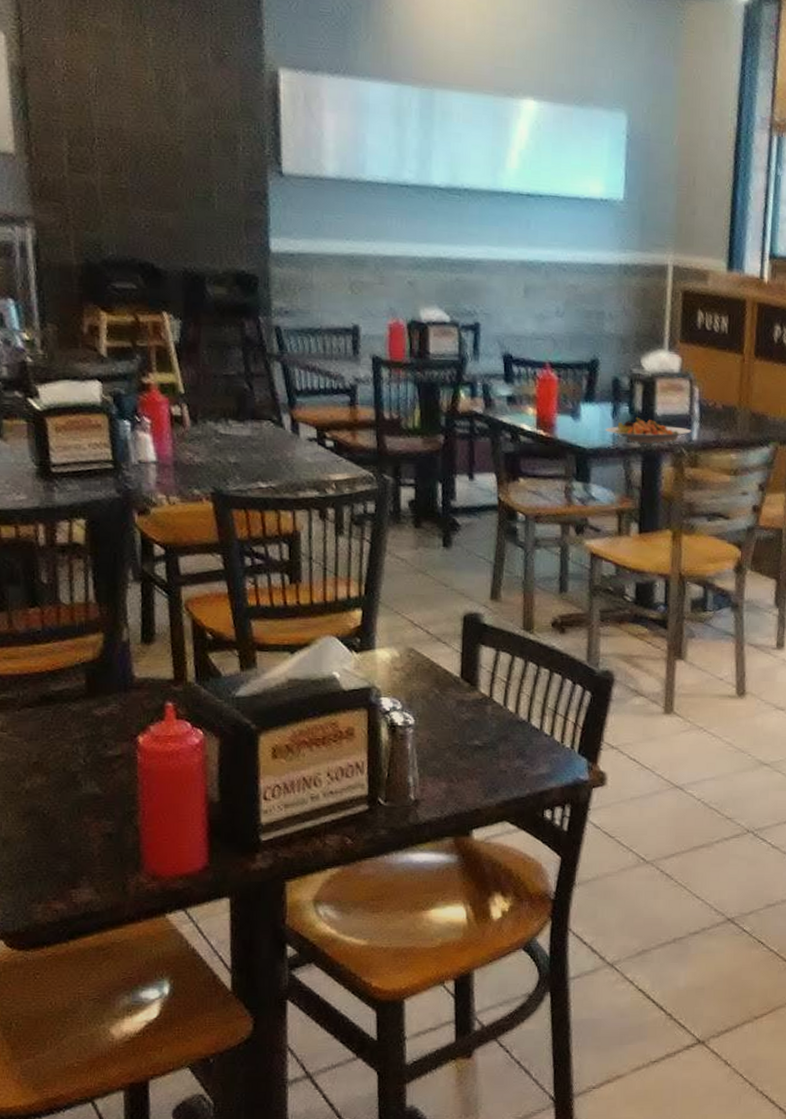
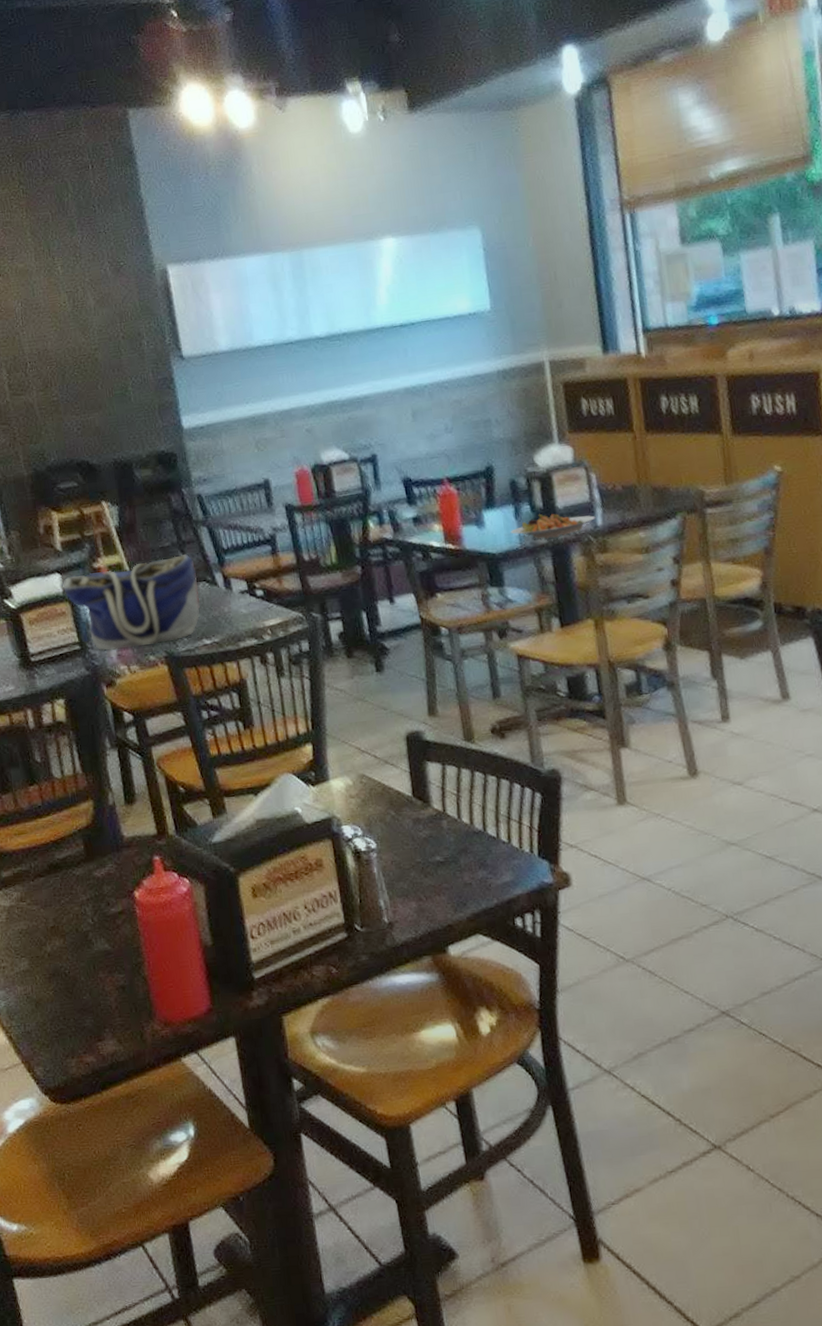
tote bag: none [101,386,262,478] -> present [62,553,201,651]

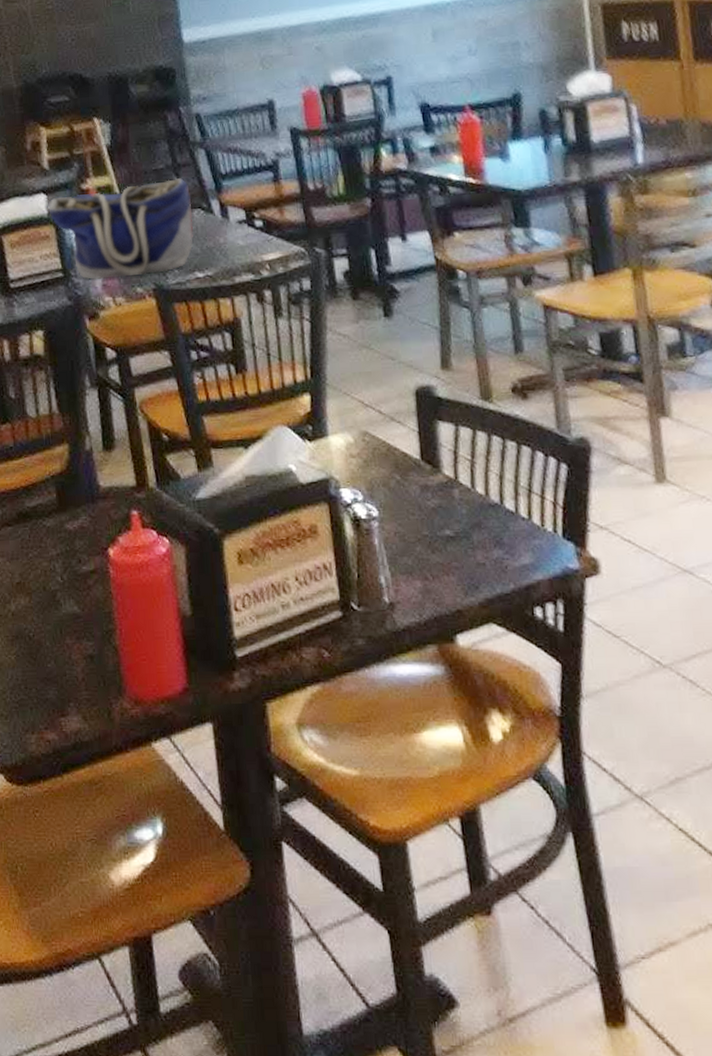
salad: present [510,513,596,539] -> none [538,147,636,176]

